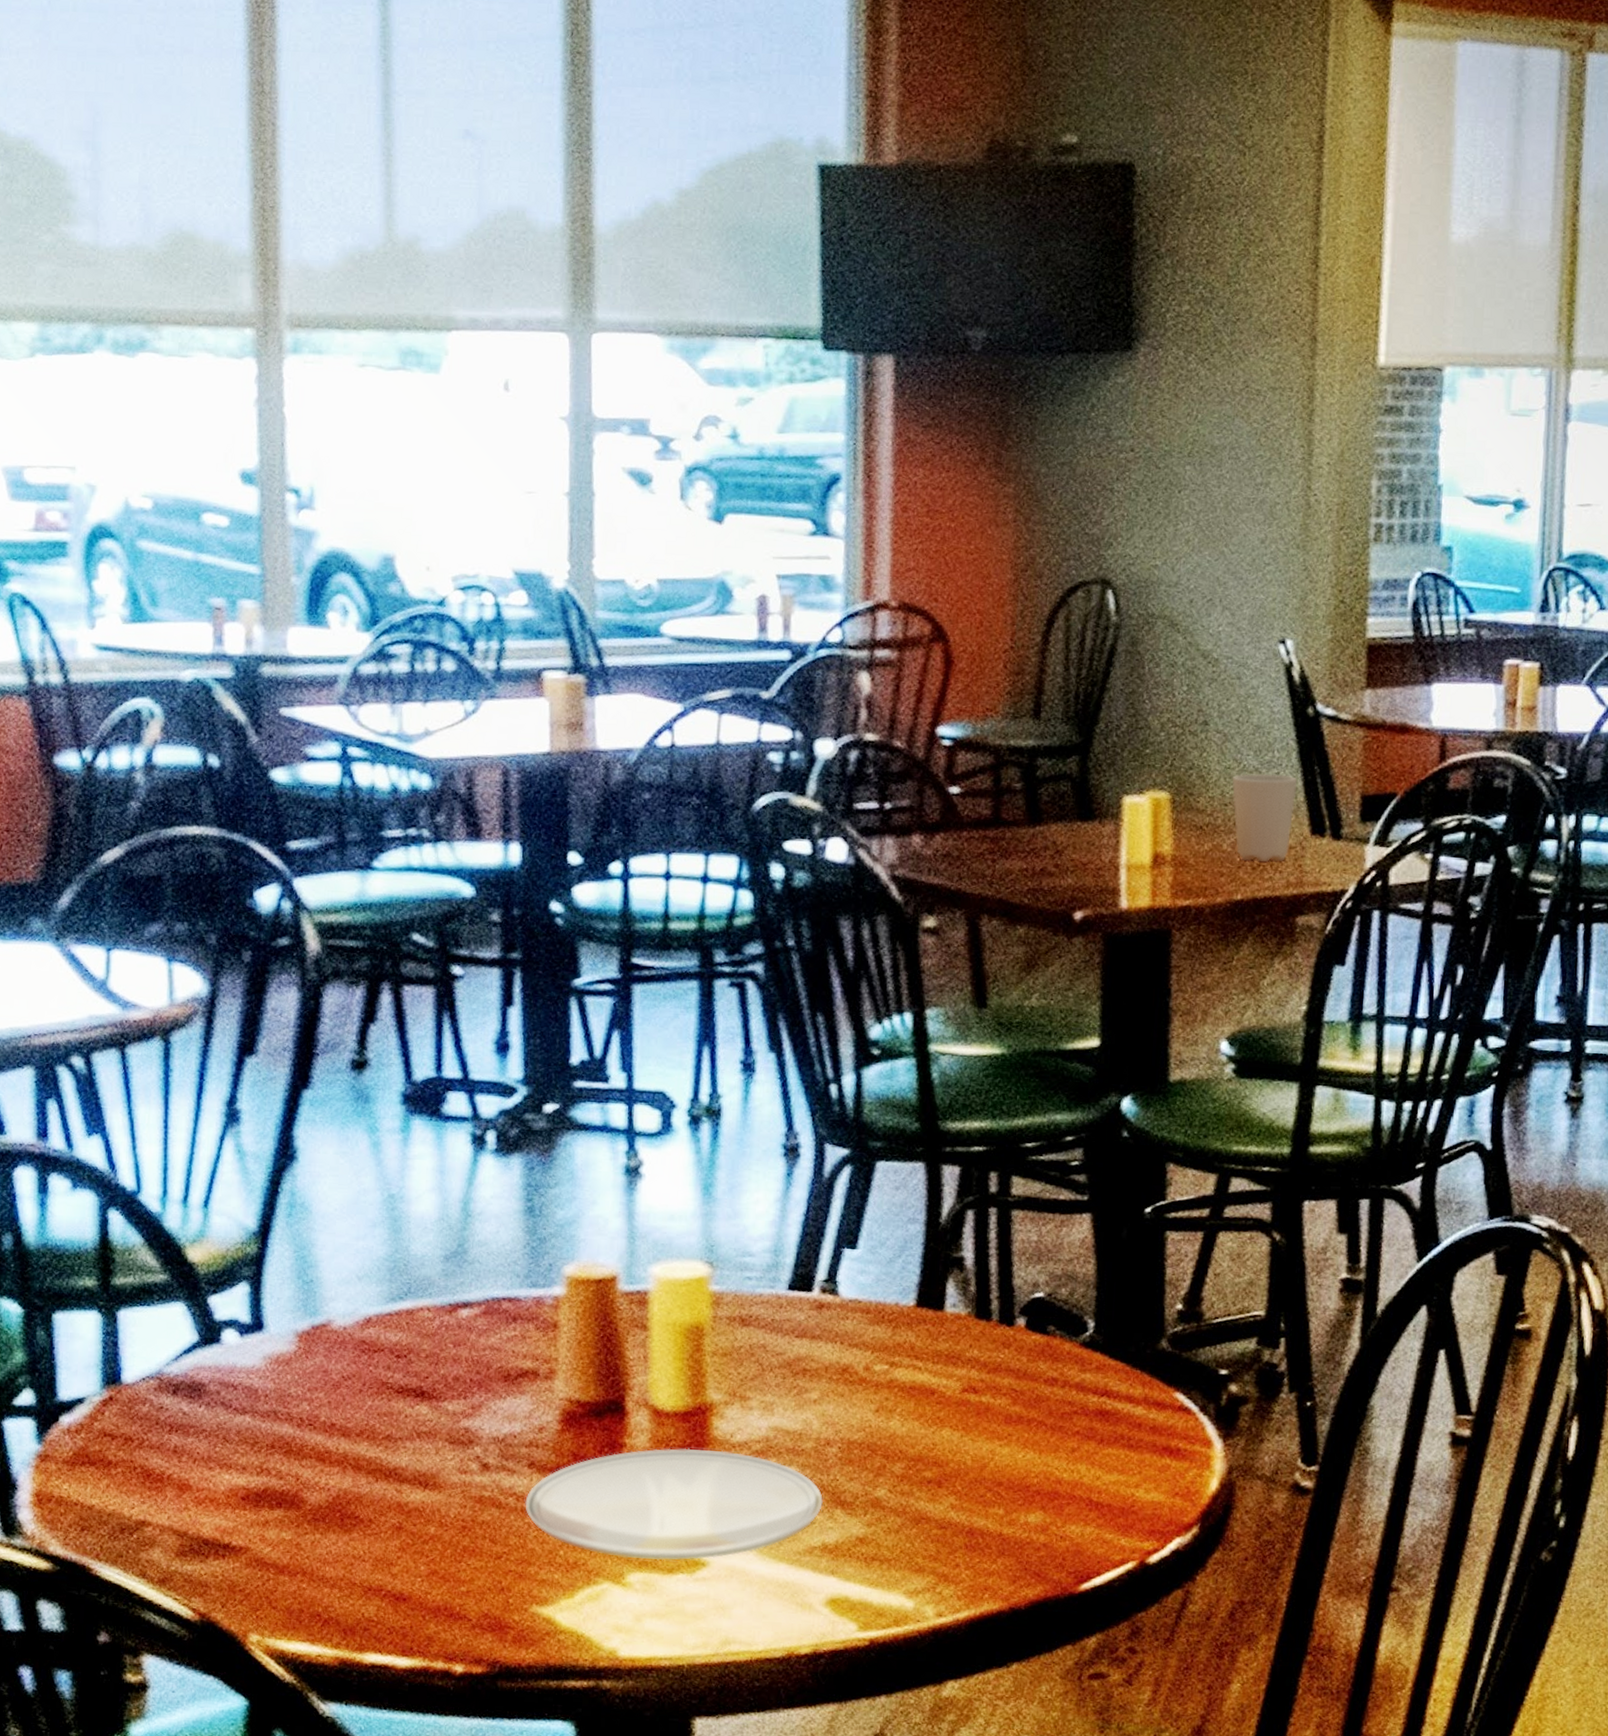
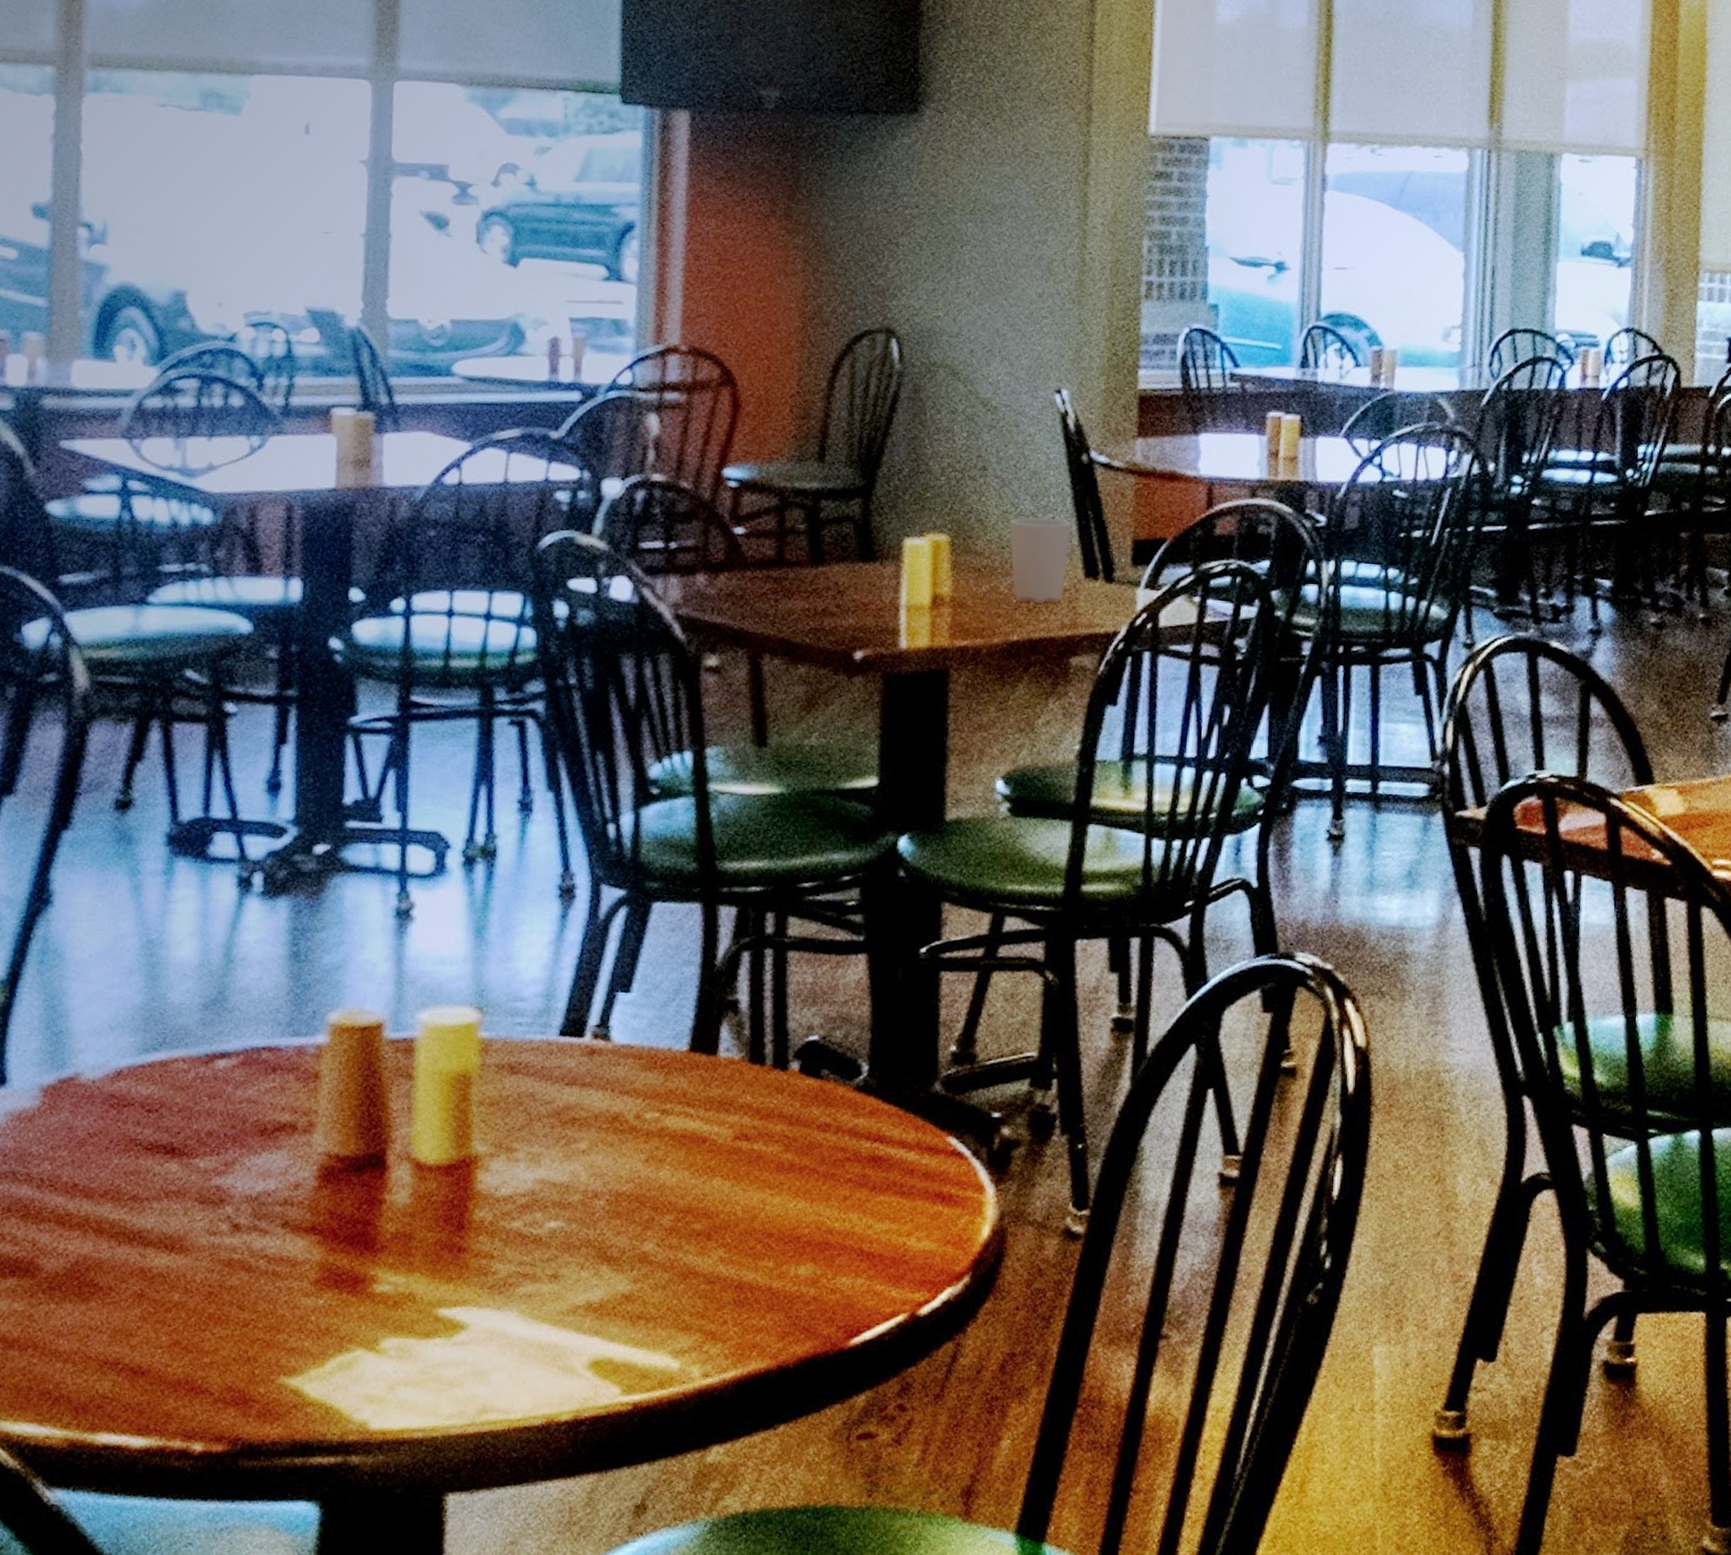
plate: present [525,1448,824,1561] -> none [276,1203,590,1324]

